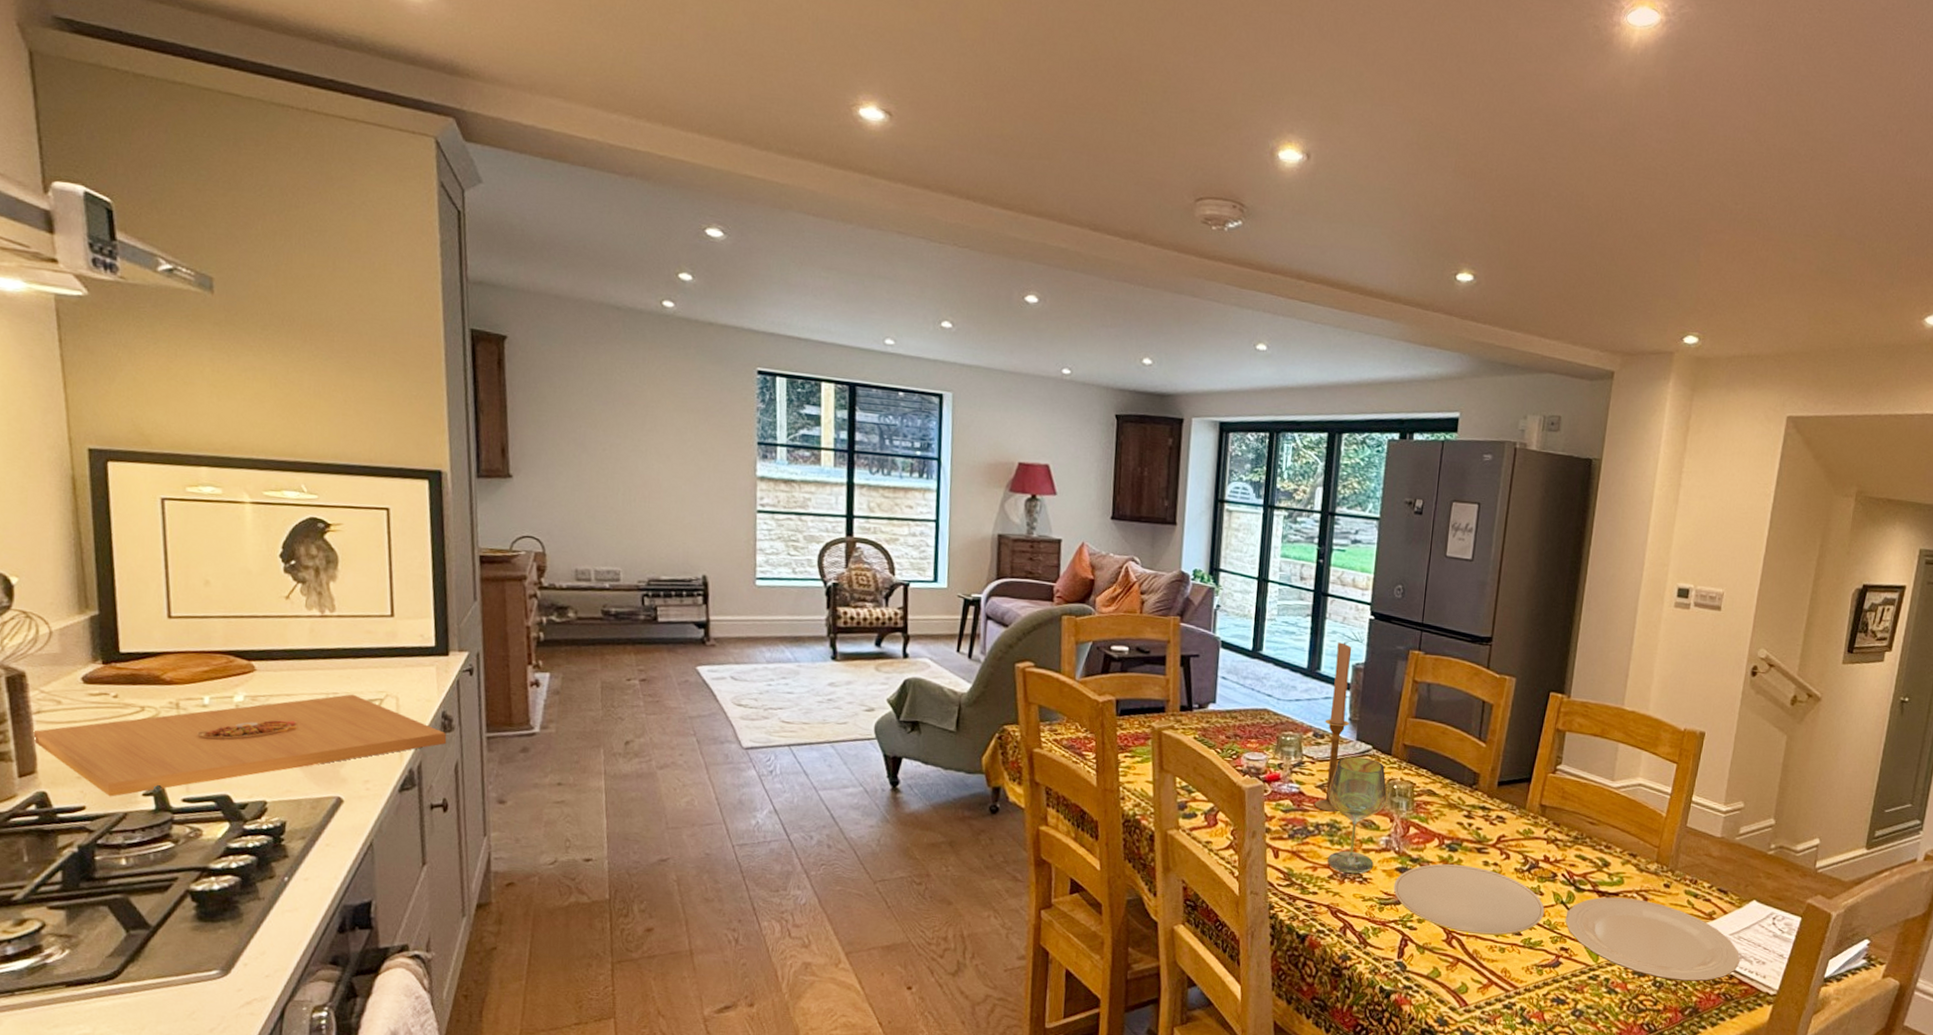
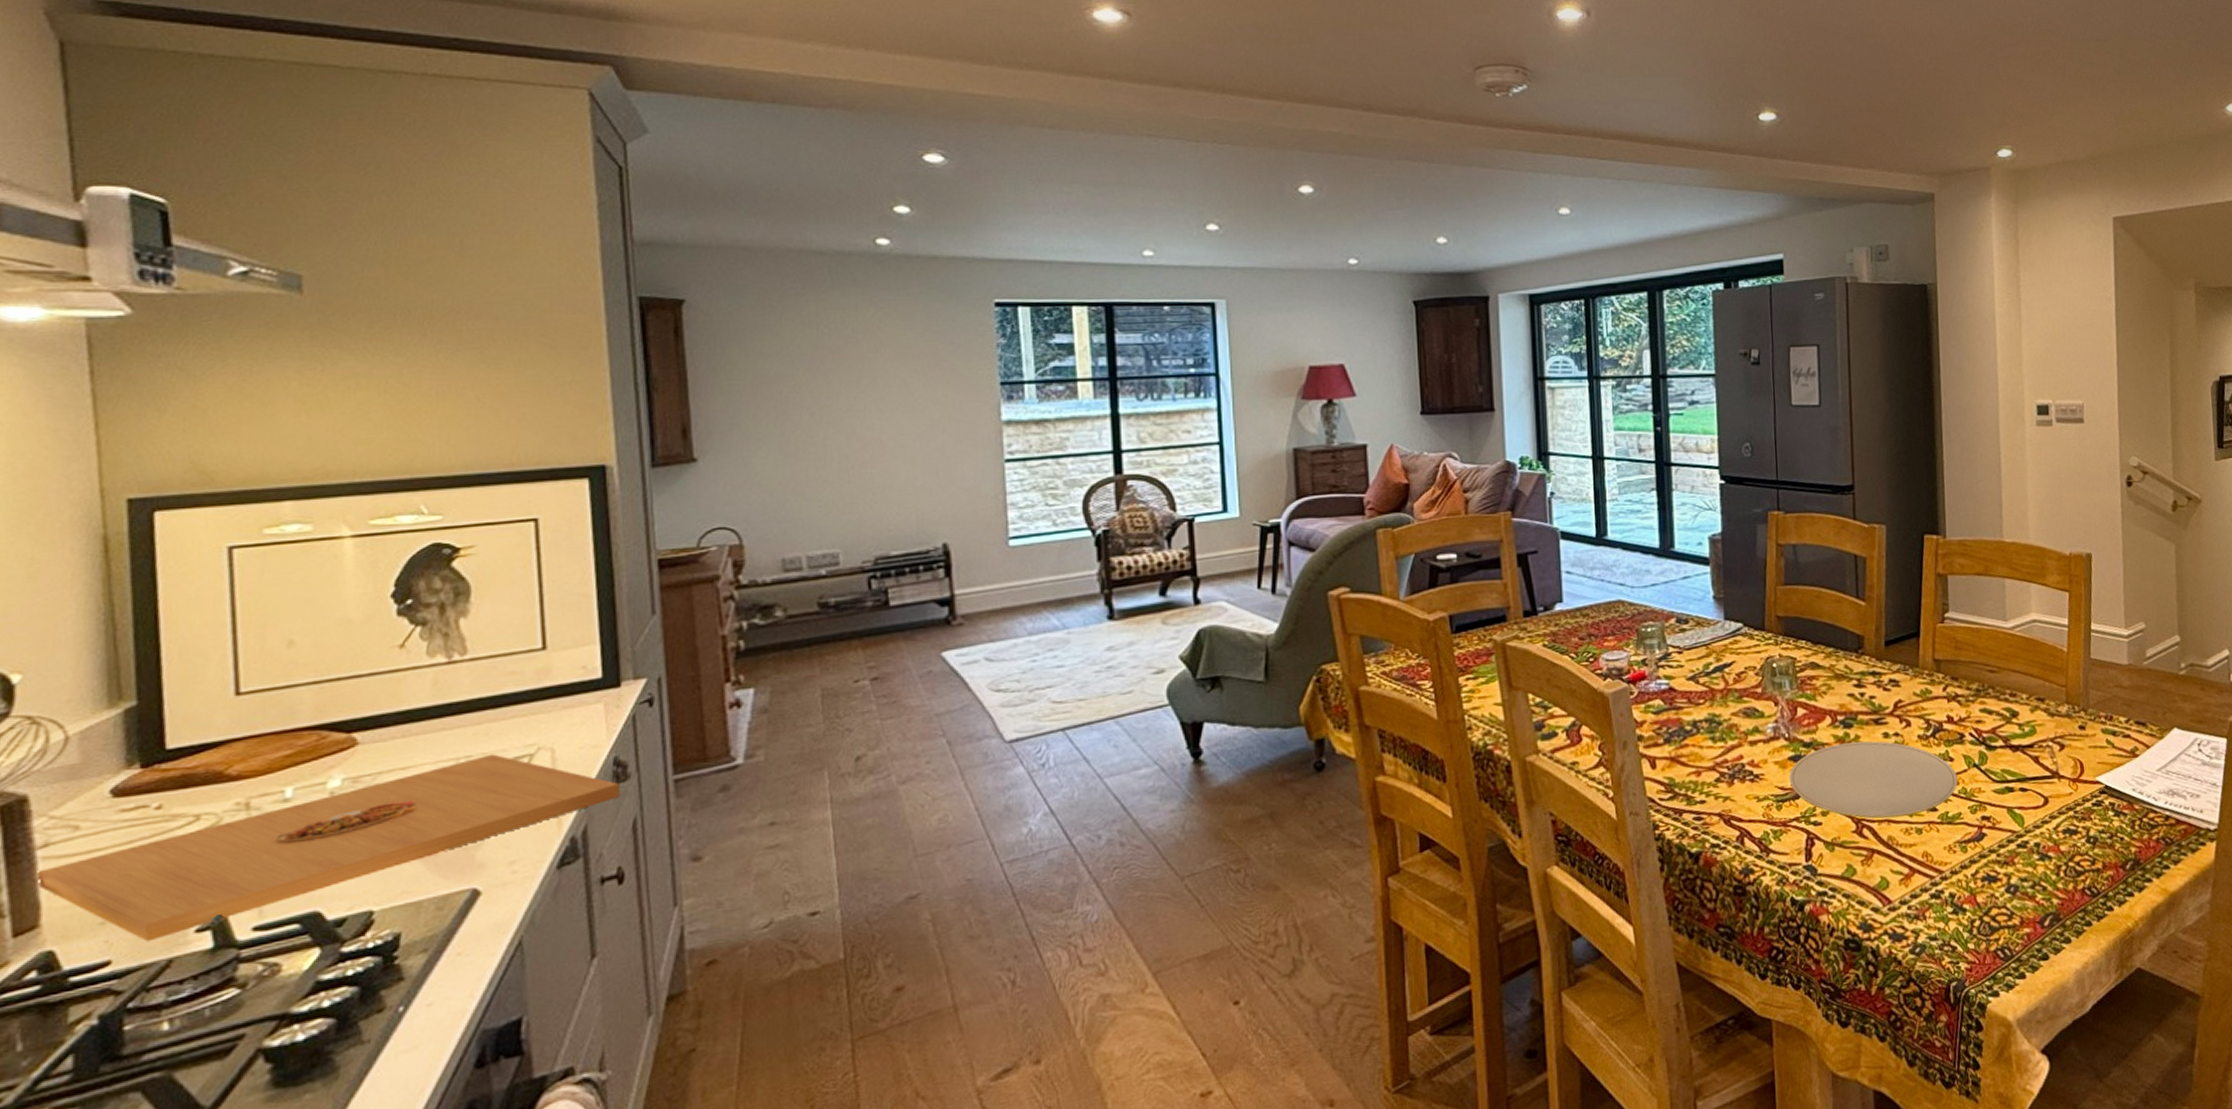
candlestick: present [1315,641,1352,811] -> none [1687,512,1715,705]
wine glass: present [1327,756,1388,874] -> none [1701,637,1768,773]
plate: present [1565,897,1740,982] -> none [1981,747,2173,834]

